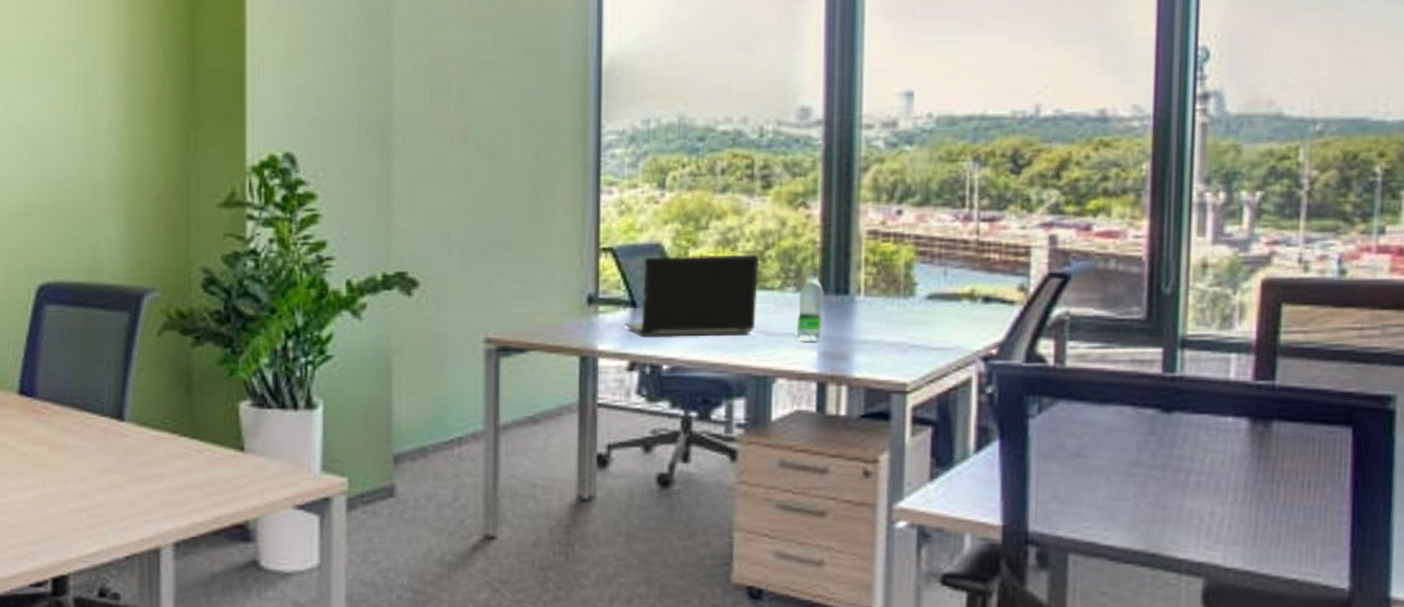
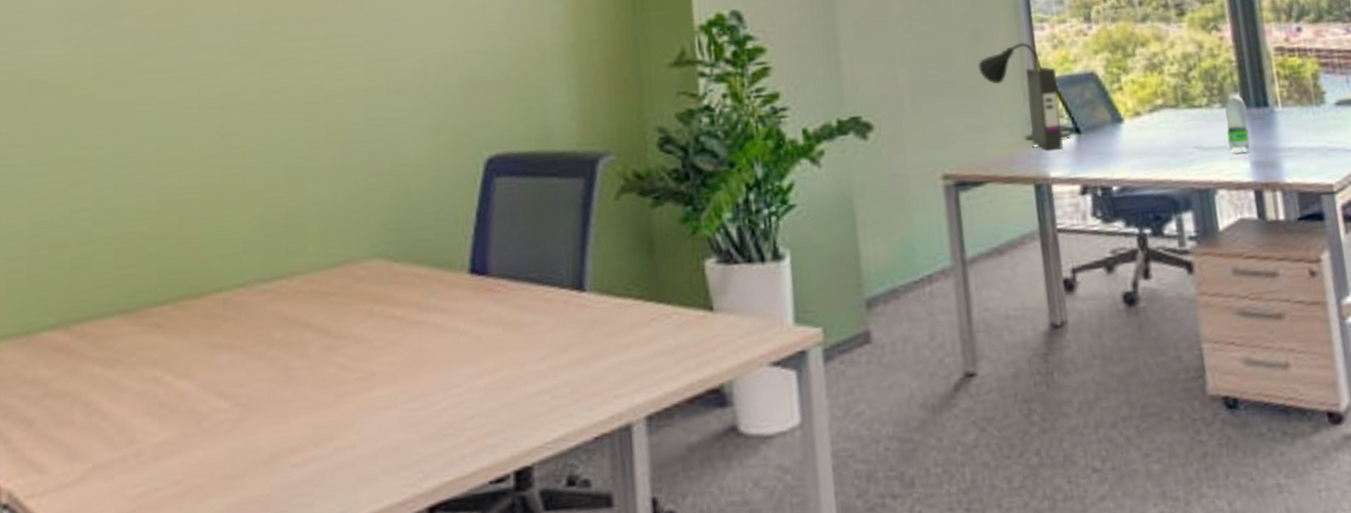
desk lamp: none [536,206,625,312] -> present [978,42,1071,142]
binder: none [583,232,619,322] -> present [1025,65,1063,150]
laptop computer: present [625,254,759,337] -> none [1072,75,1192,160]

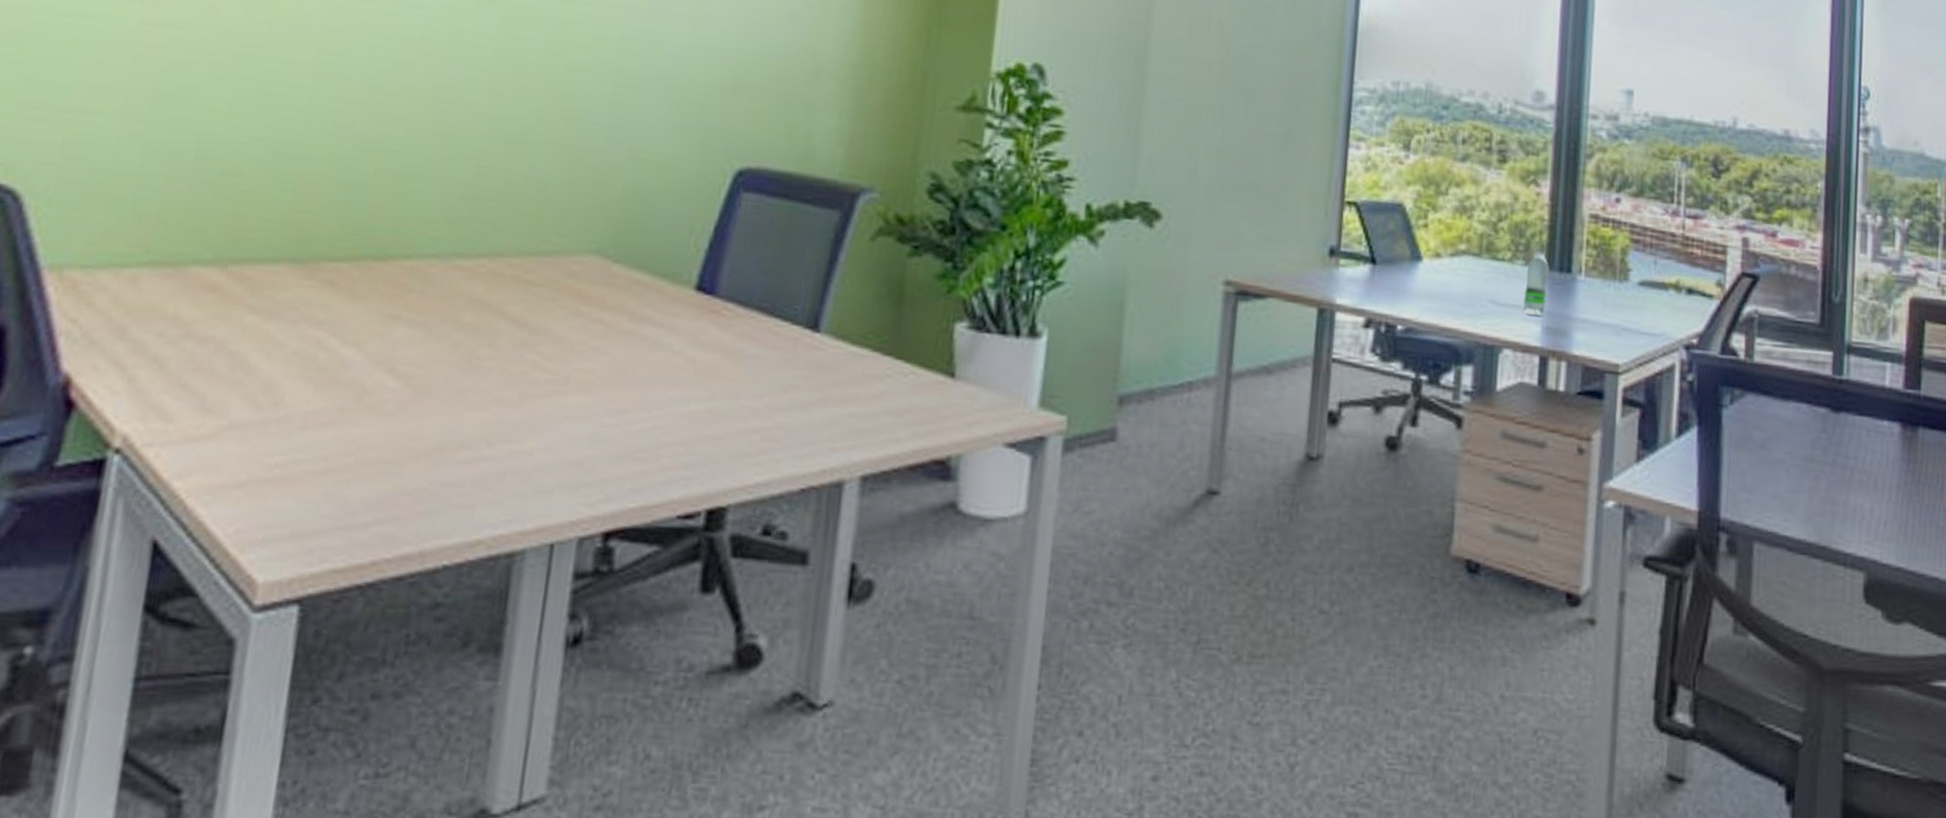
desk lamp: present [978,42,1071,142] -> none [1284,158,1365,267]
binder: present [1025,65,1063,150] -> none [1324,186,1364,277]

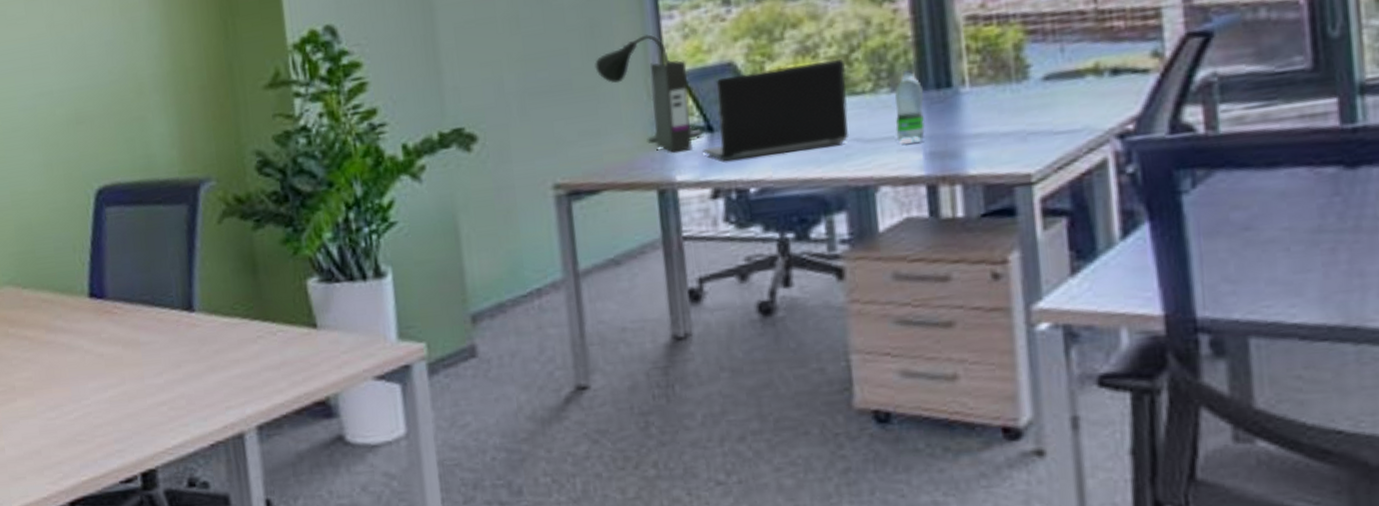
desk lamp: none [1284,158,1365,267] -> present [595,34,701,144]
binder: none [1324,186,1364,277] -> present [649,59,692,153]
laptop computer: none [1364,215,1492,303] -> present [703,58,850,161]

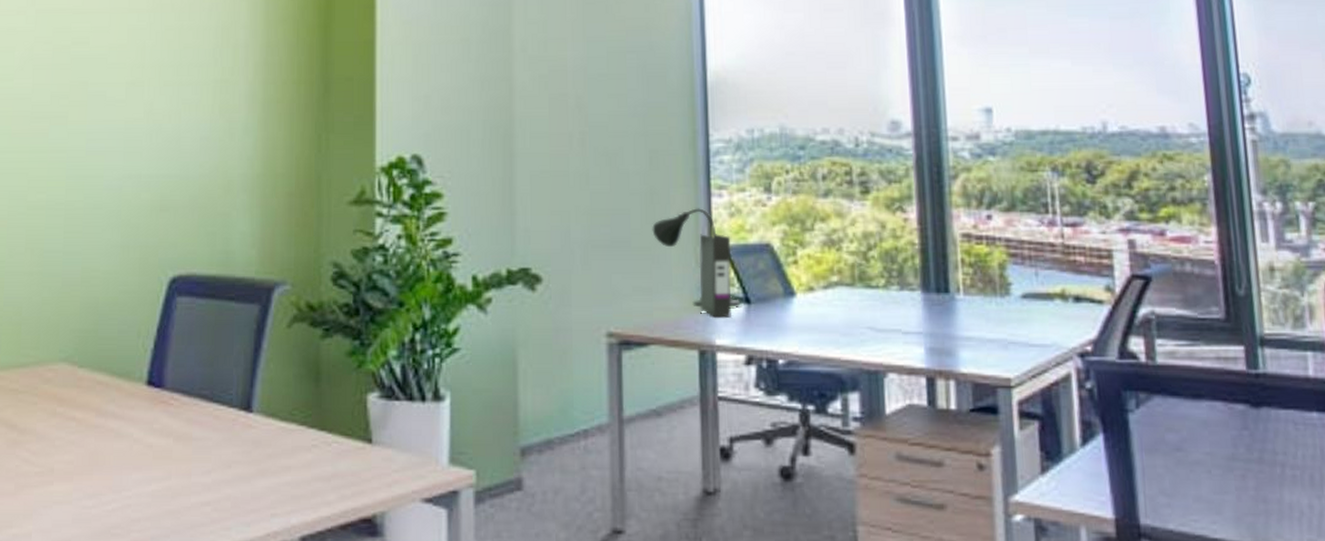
laptop computer: present [703,58,850,161] -> none [740,254,865,333]
bottle: present [895,69,925,144] -> none [902,273,926,337]

